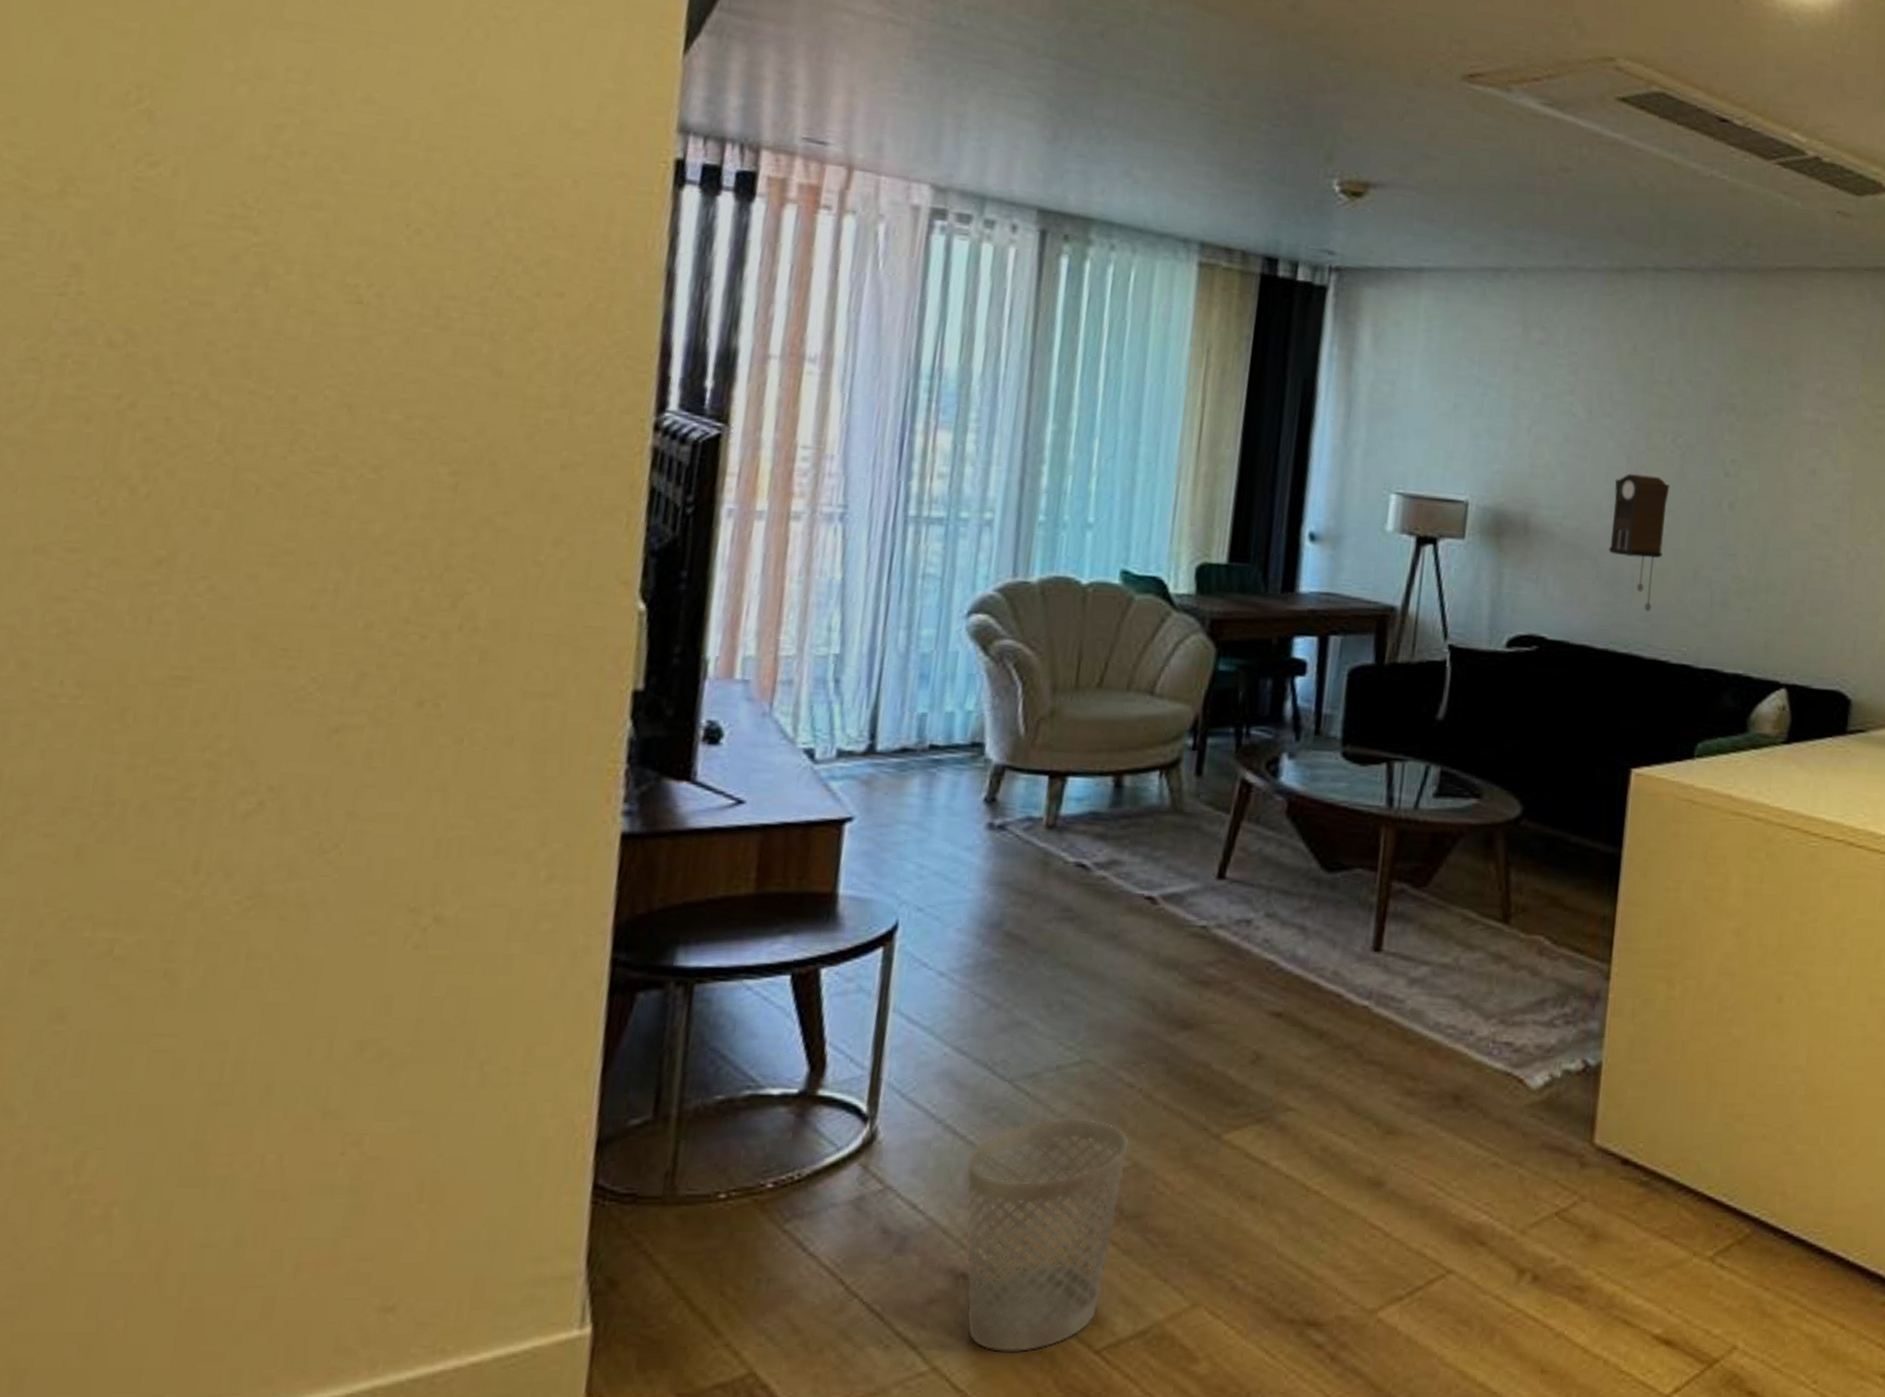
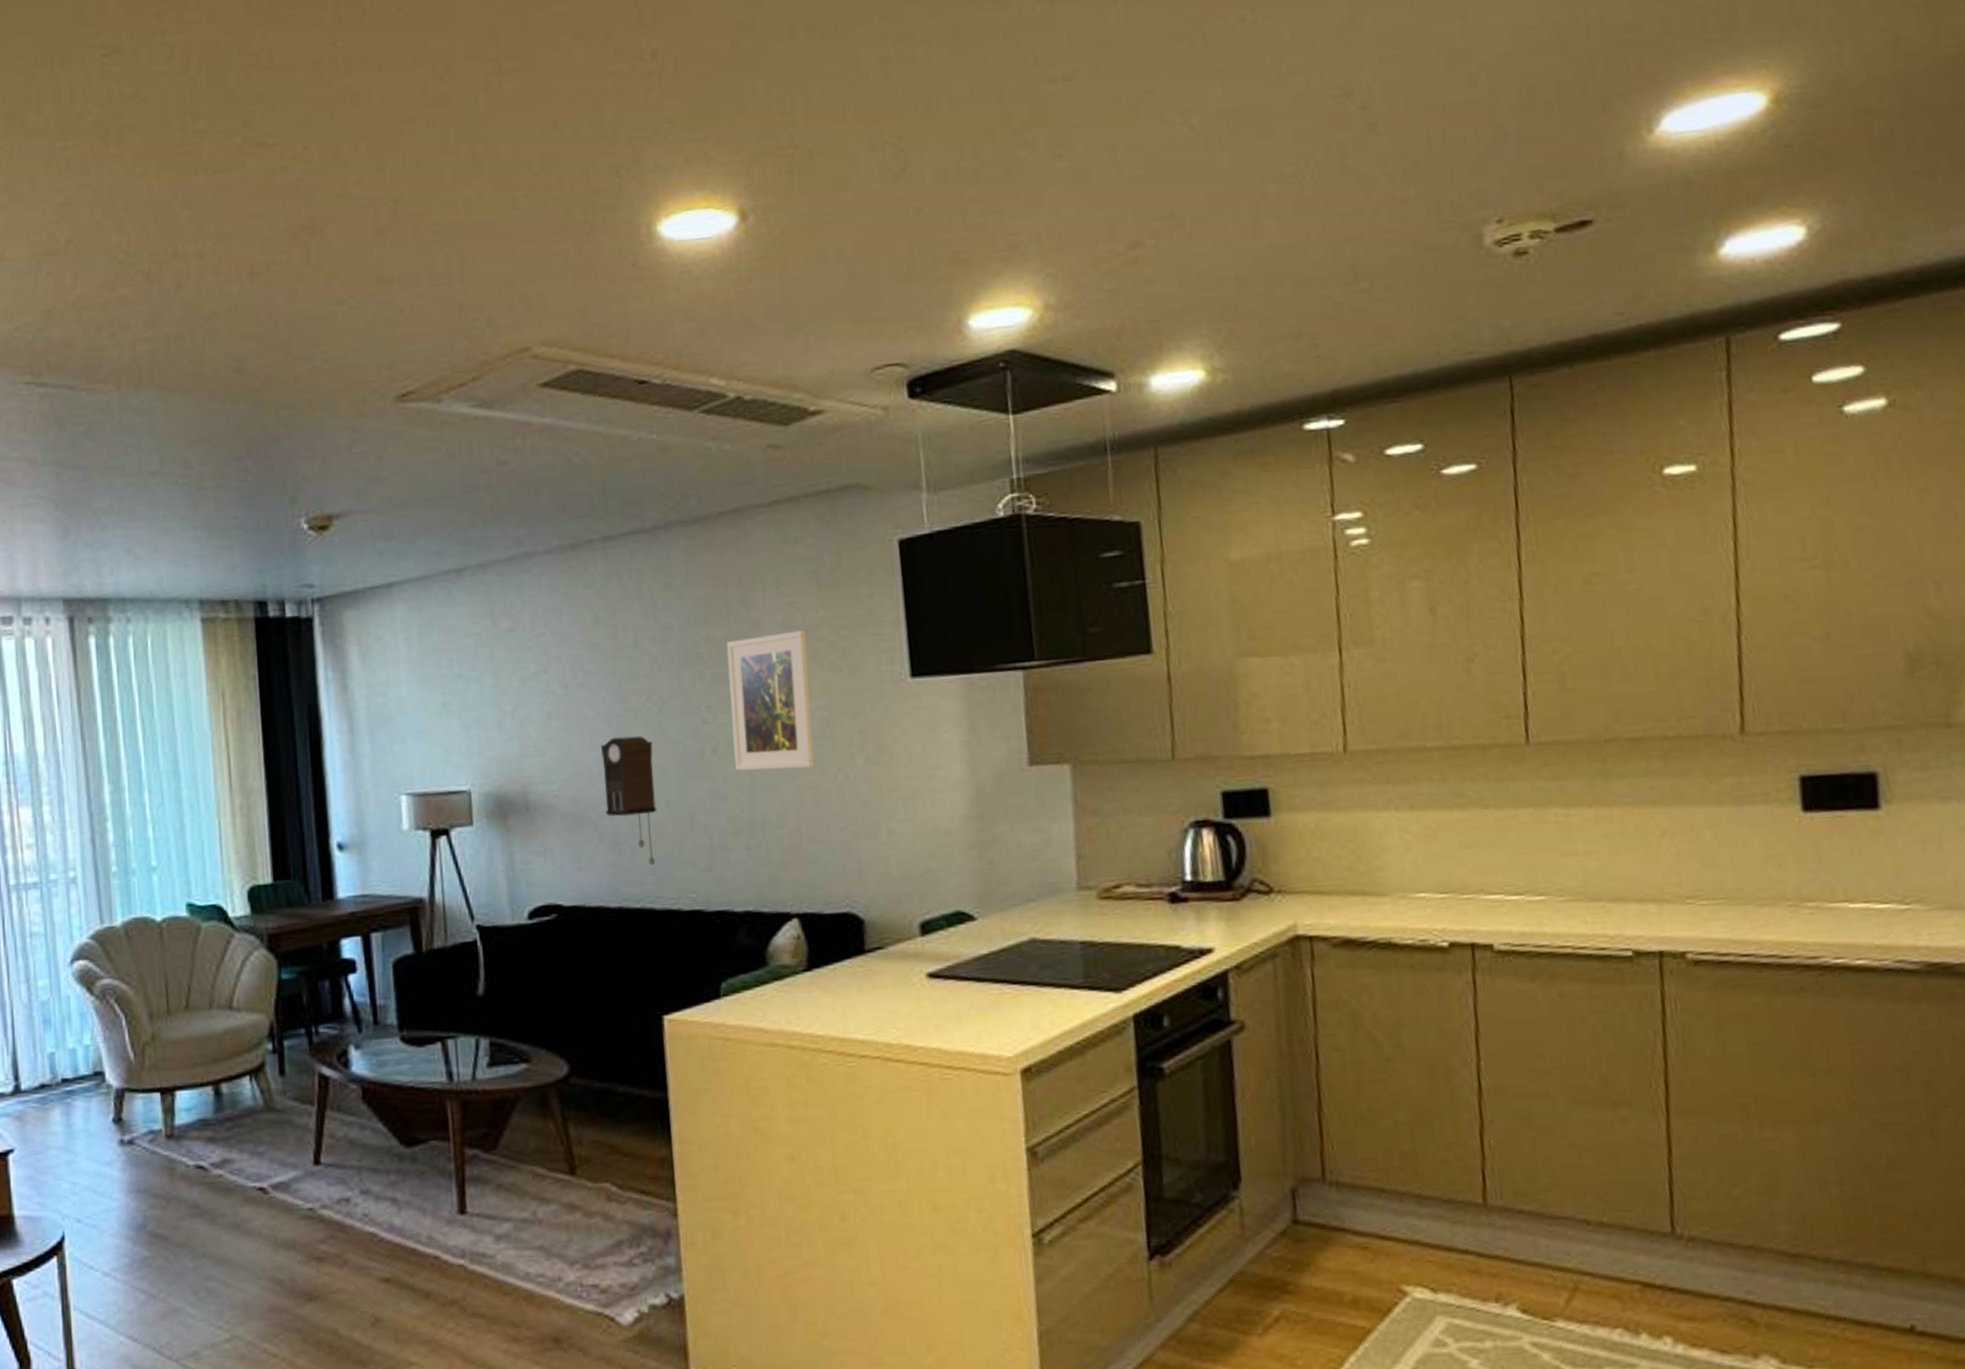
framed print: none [1749,398,1843,540] -> present [726,629,815,771]

